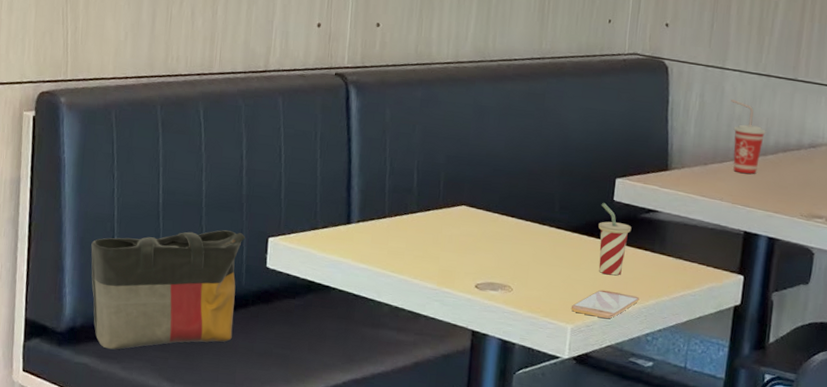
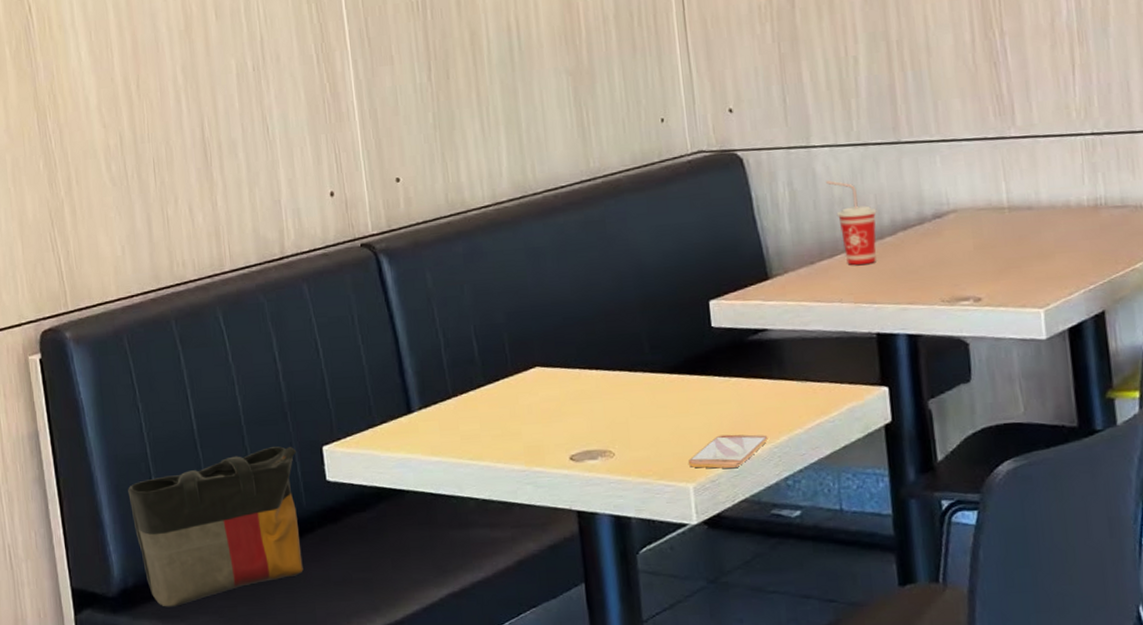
beverage cup: present [598,202,632,276] -> none [697,331,741,416]

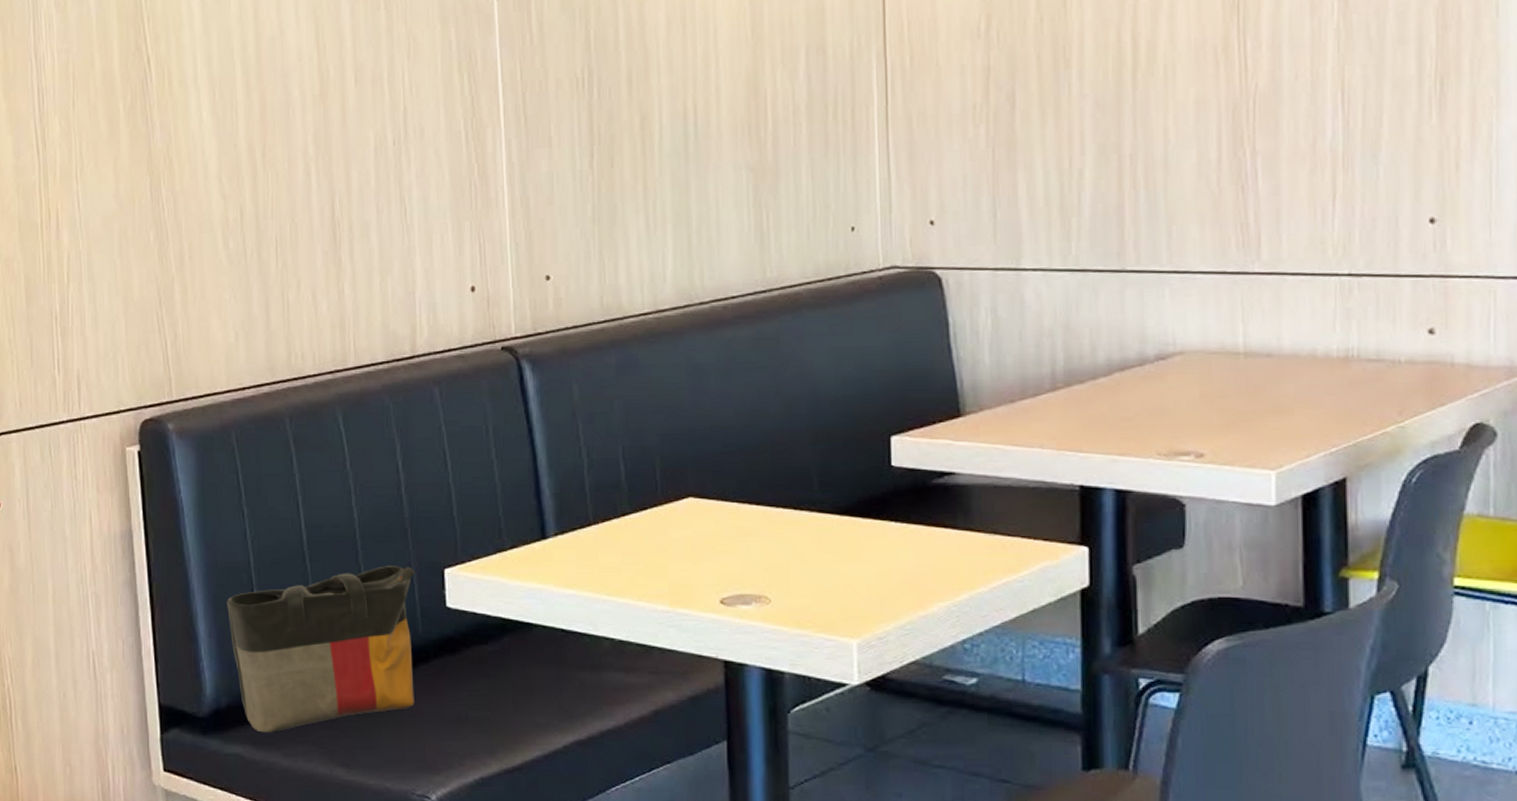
smartphone: present [688,434,768,469] -> none [853,587,946,626]
beverage cup: present [826,180,877,265] -> none [1035,309,1091,407]

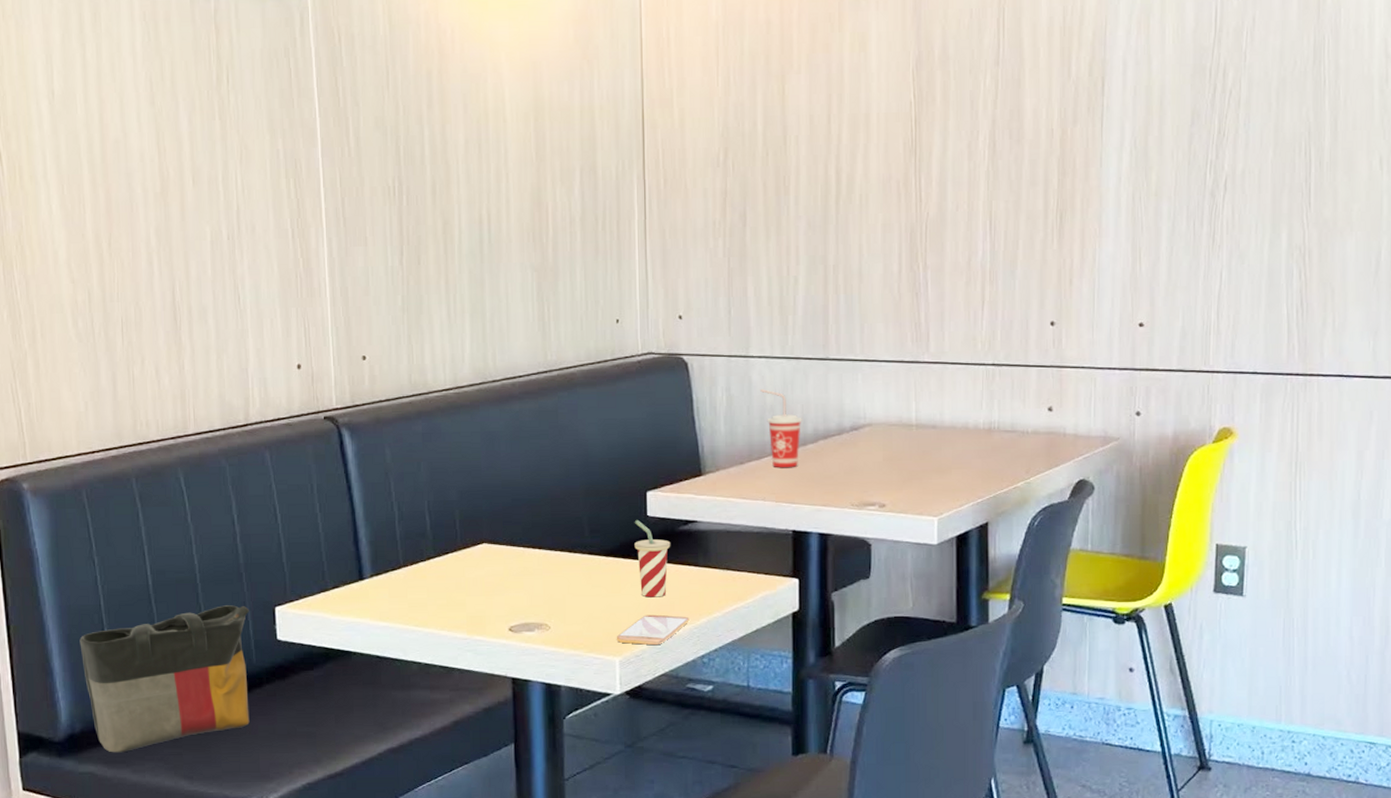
smartphone: none [853,587,946,626] -> present [616,614,690,646]
beverage cup: none [875,470,922,567] -> present [634,519,671,598]
beverage cup: none [1035,309,1091,407] -> present [760,389,802,467]

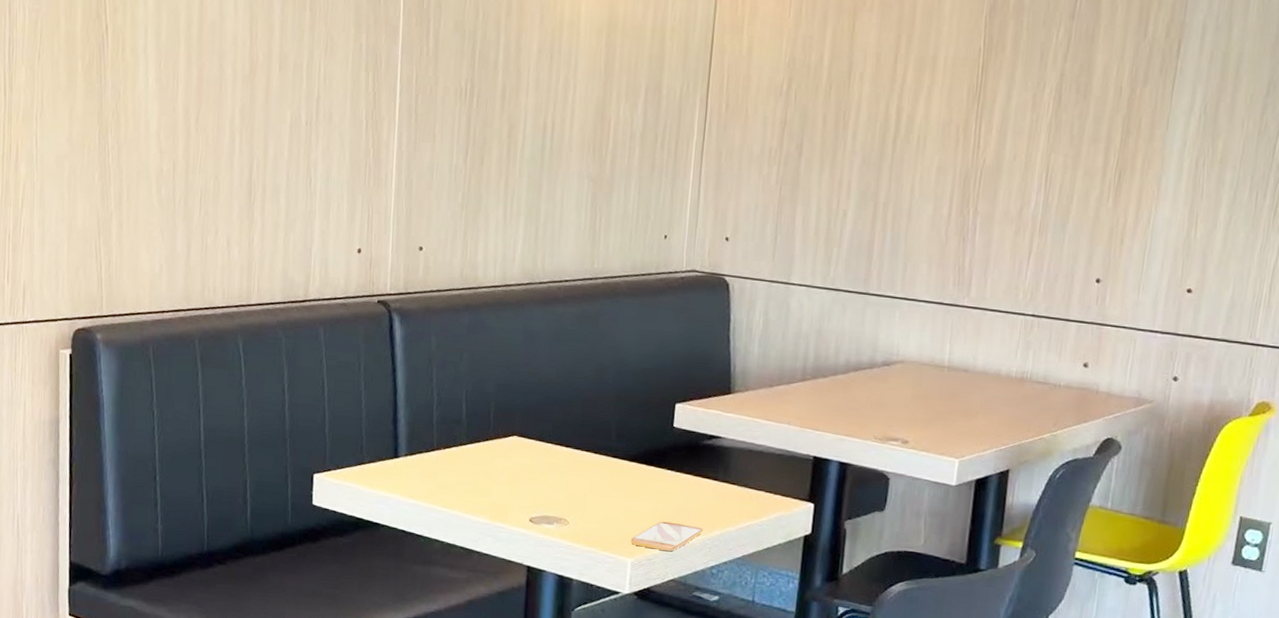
tote bag: present [79,605,250,753] -> none [133,467,290,592]
beverage cup: present [634,519,671,598] -> none [658,429,694,506]
beverage cup: present [760,389,802,467] -> none [797,316,836,395]

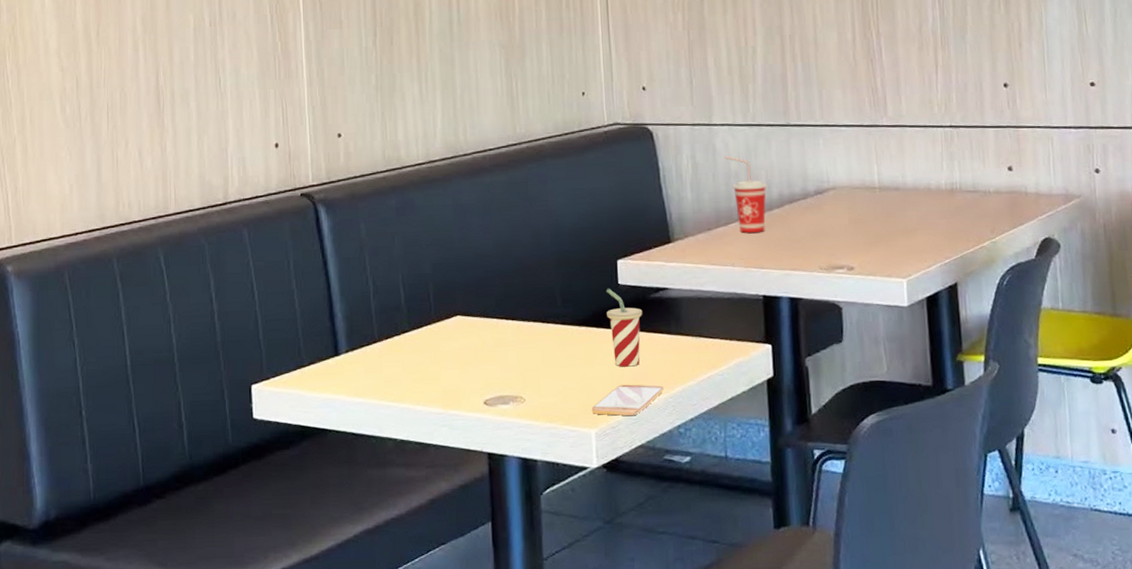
beverage cup: none [658,429,694,506] -> present [605,288,643,367]
beverage cup: none [797,316,836,395] -> present [724,156,767,233]

